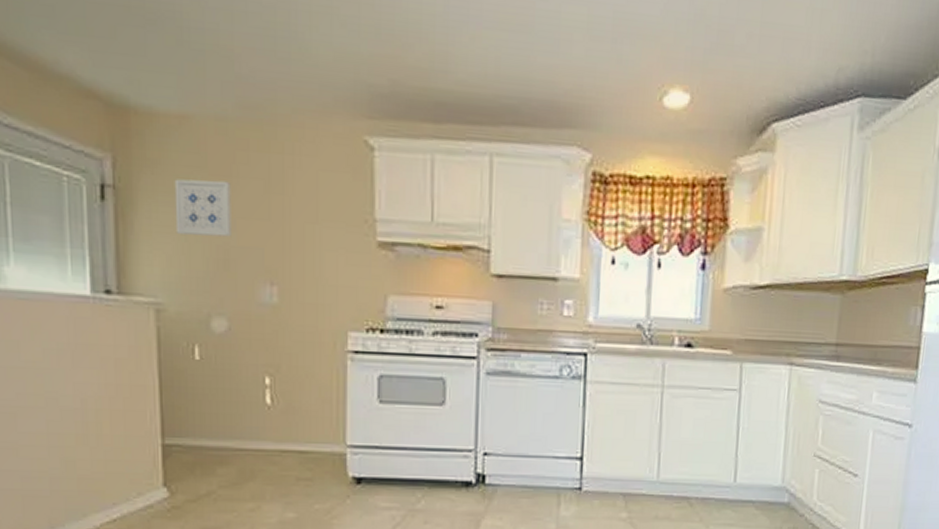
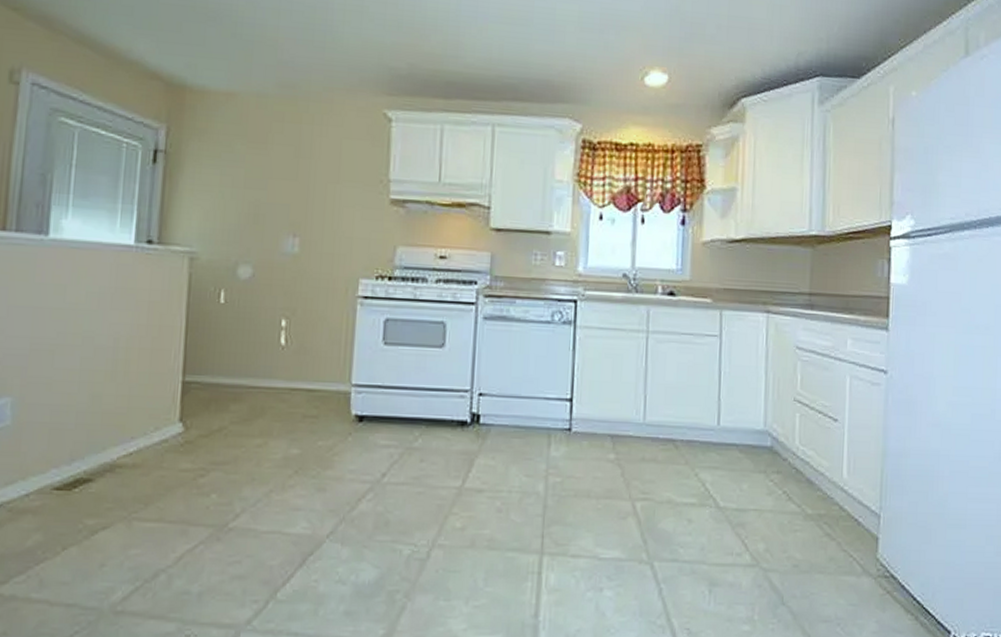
wall art: present [174,179,232,237] -> none [214,145,266,195]

